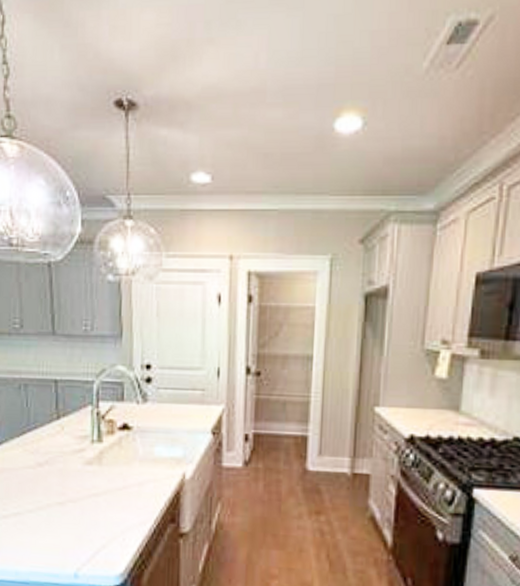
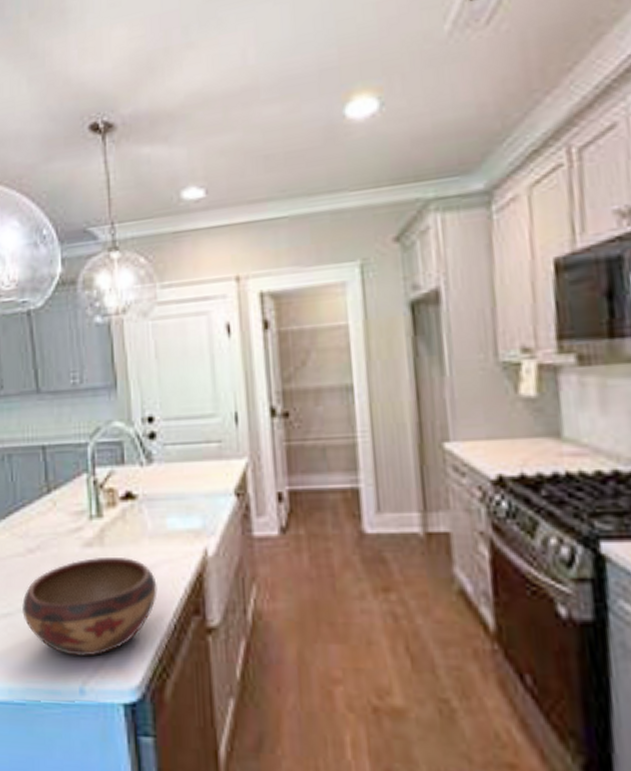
decorative bowl: none [30,474,143,550] -> present [22,558,157,658]

